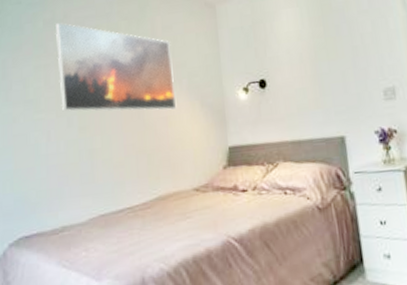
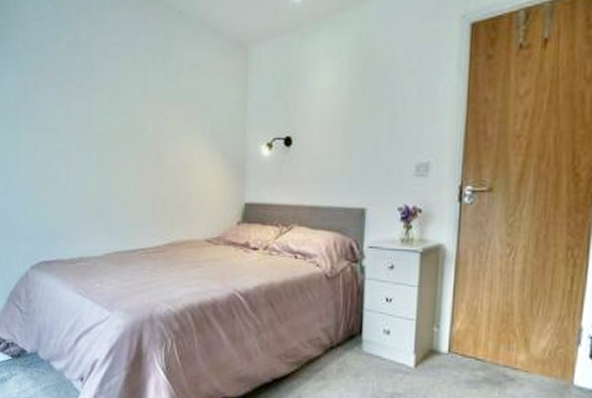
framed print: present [56,22,177,112] -> none [79,46,197,157]

